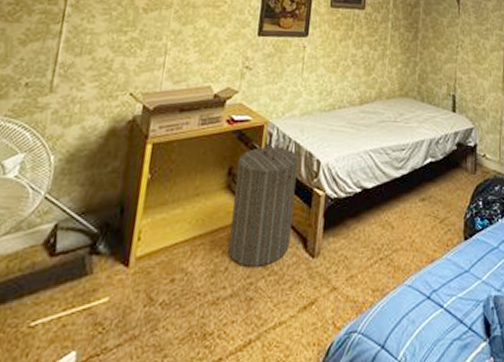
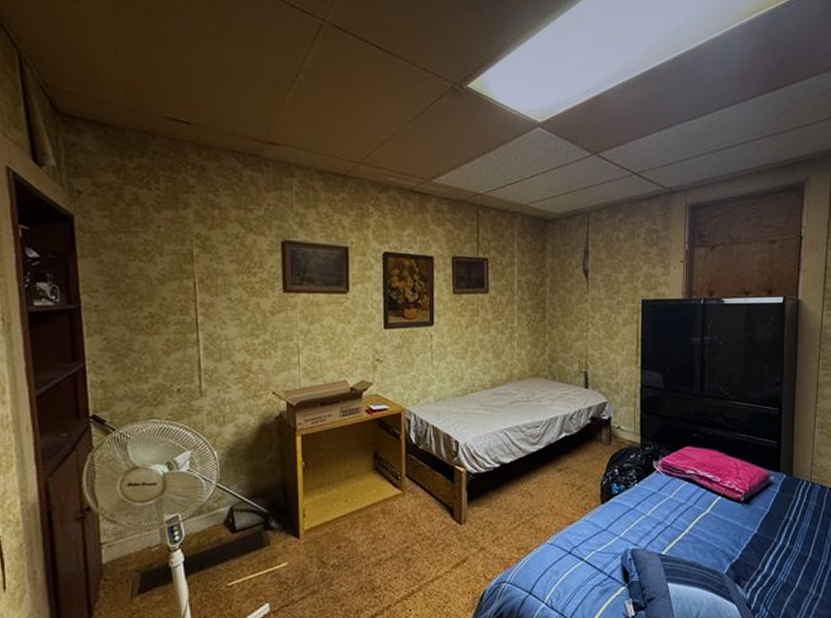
laundry hamper: present [228,143,299,266] -> none [381,428,438,534]

